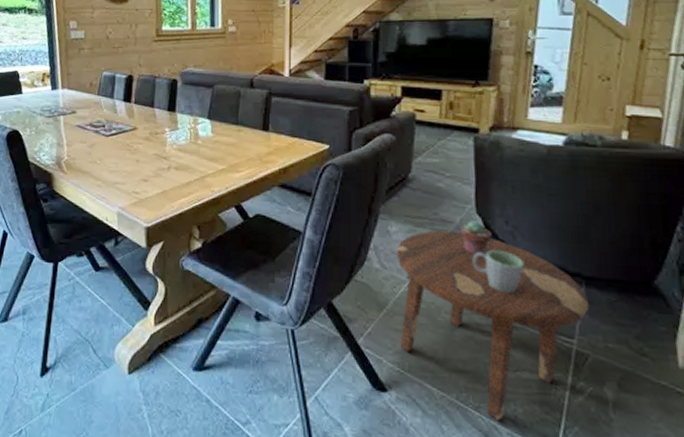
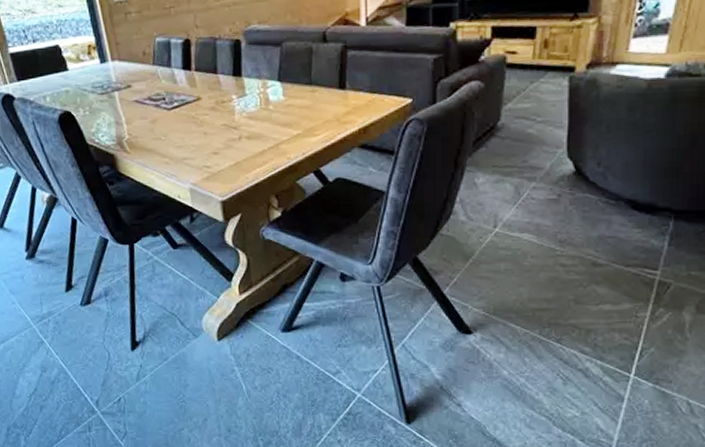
side table: present [396,230,590,420] -> none [483,177,677,349]
potted succulent: present [461,221,492,256] -> none [551,165,582,200]
mug: present [472,249,524,294] -> none [561,192,614,234]

